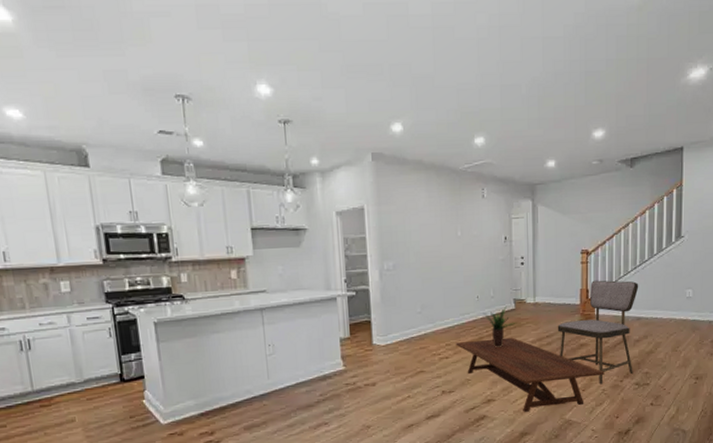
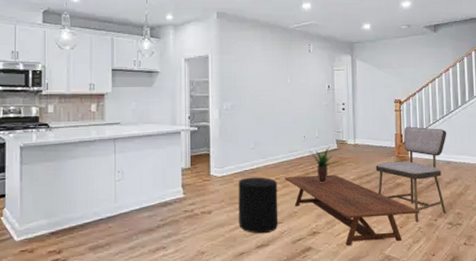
stool: none [404,343,450,405] -> present [238,177,278,234]

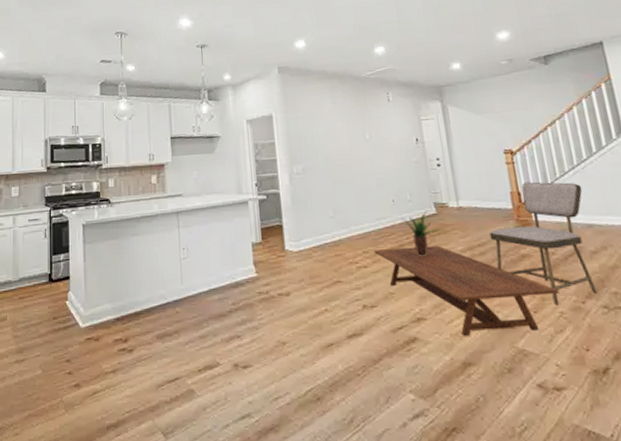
stool: present [238,177,278,234] -> none [318,250,372,320]

